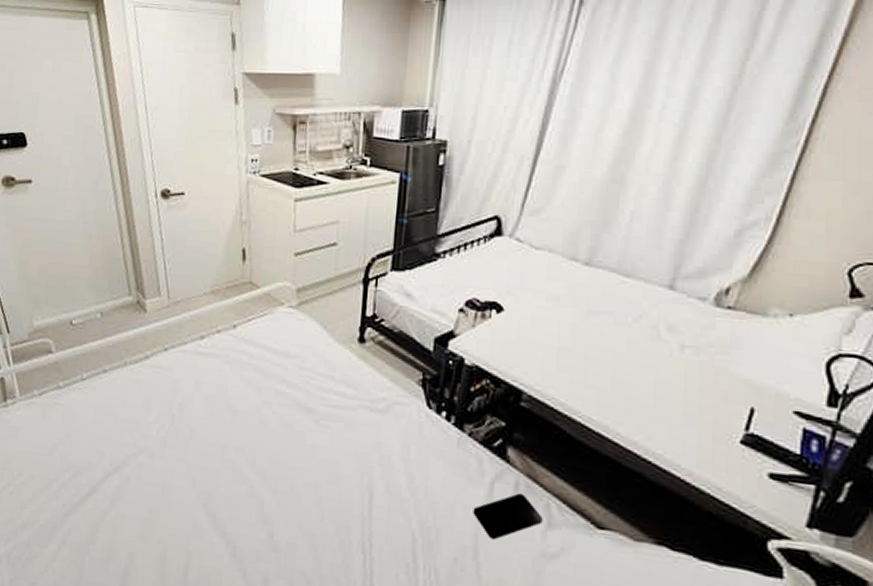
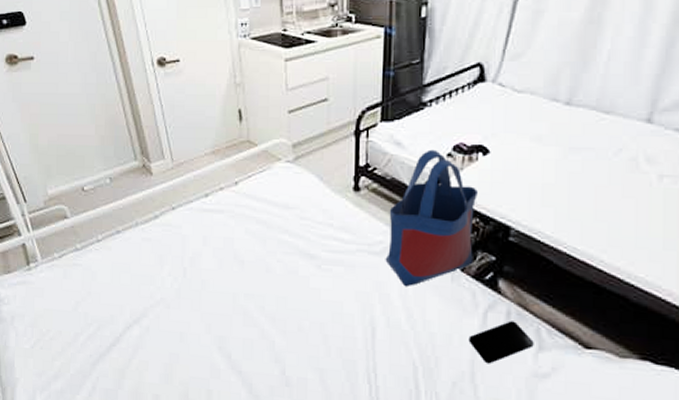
tote bag: none [388,303,489,449] -> present [385,149,478,286]

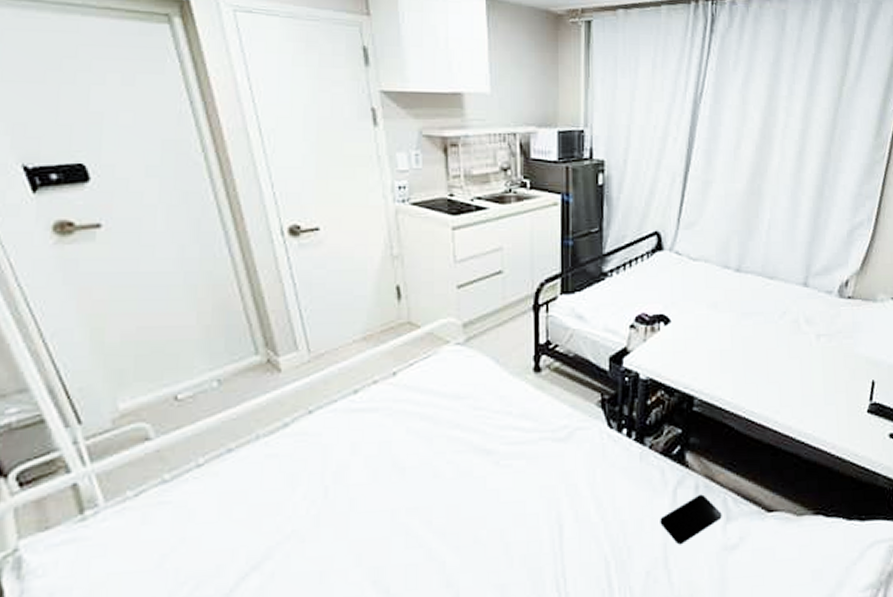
tote bag: present [385,149,478,286] -> none [571,321,661,472]

